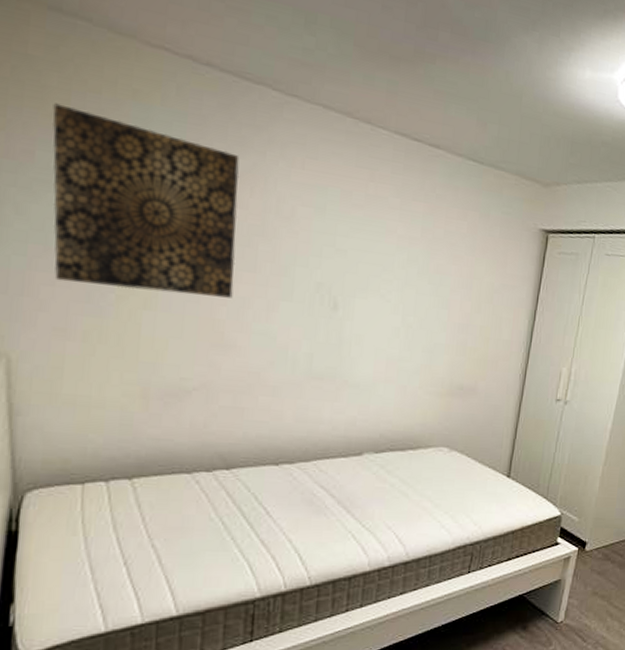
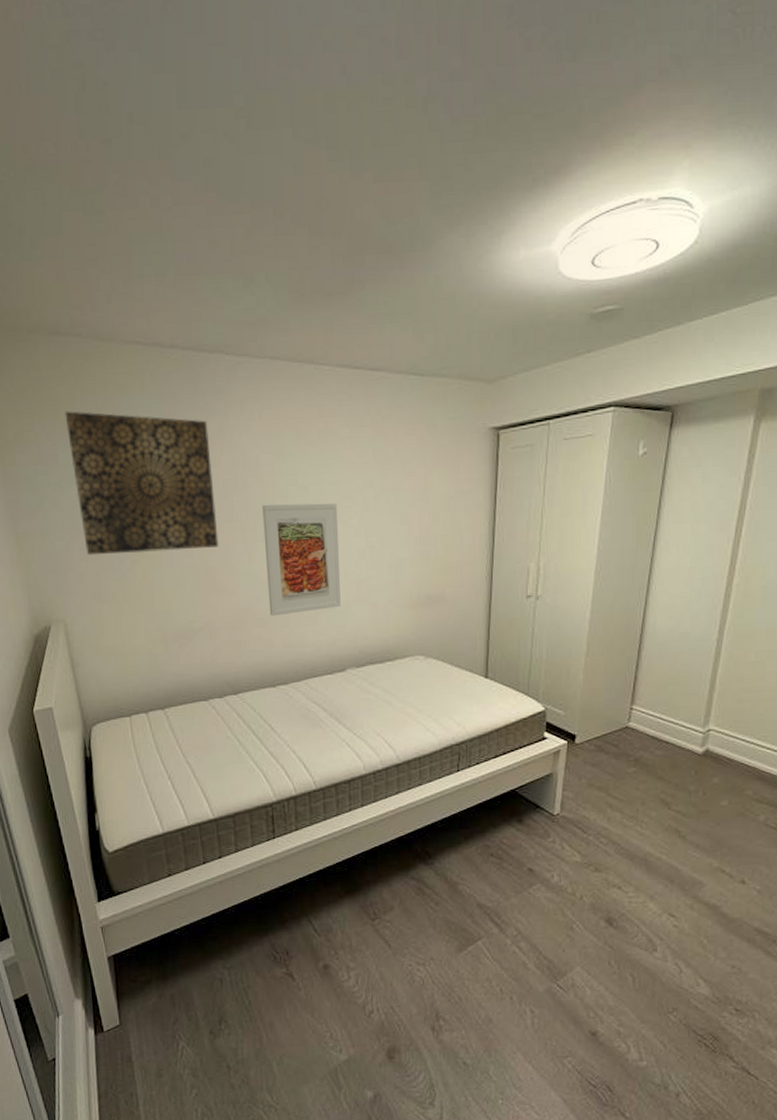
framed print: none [283,260,377,386] -> present [262,503,341,616]

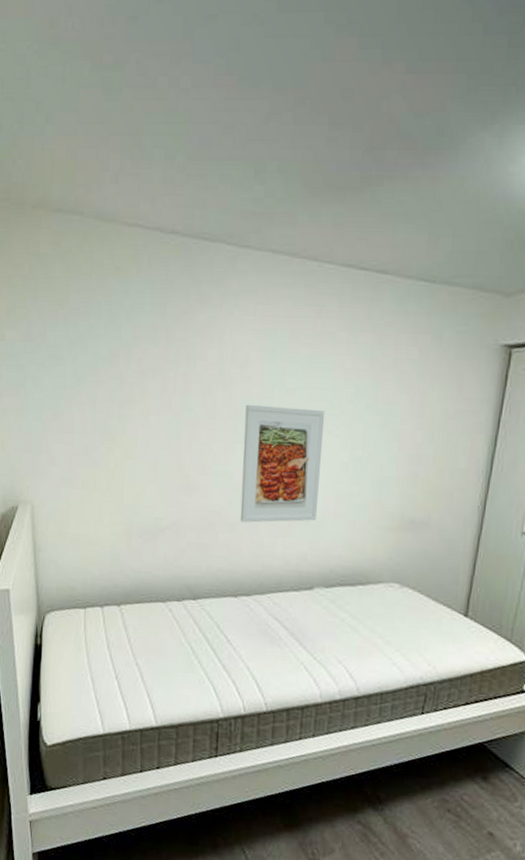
wall art: present [65,411,219,556] -> none [58,290,200,444]

